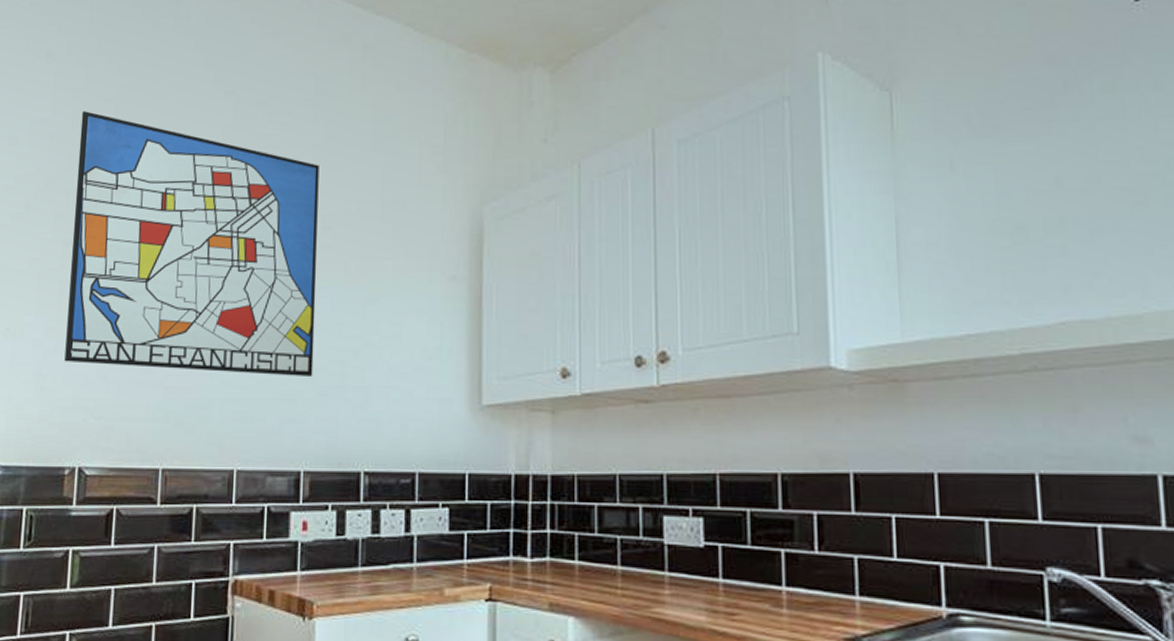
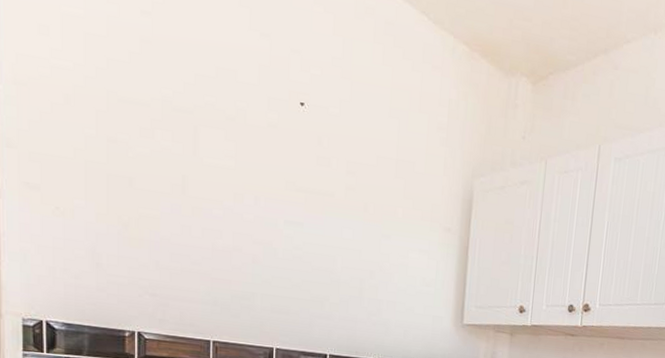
wall art: present [64,111,319,378] -> none [116,17,345,287]

